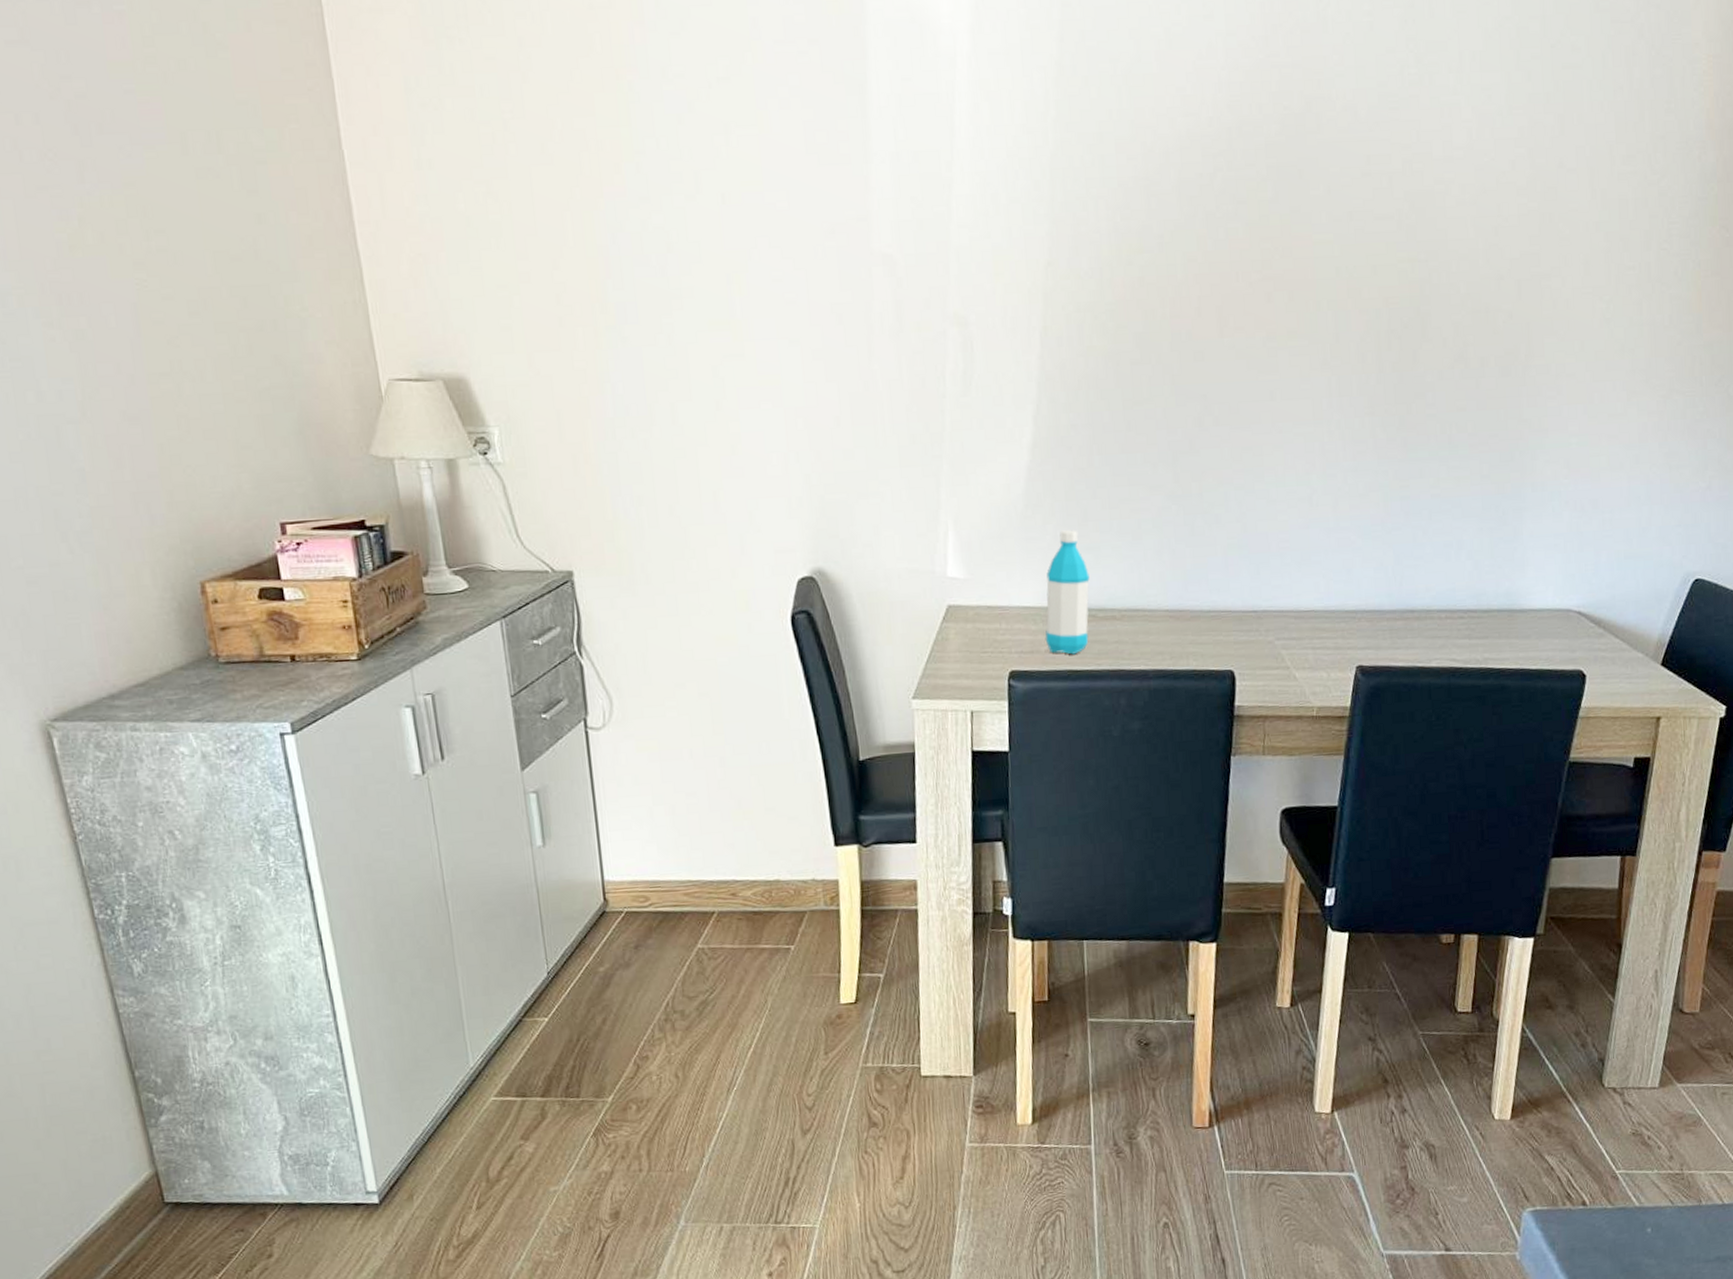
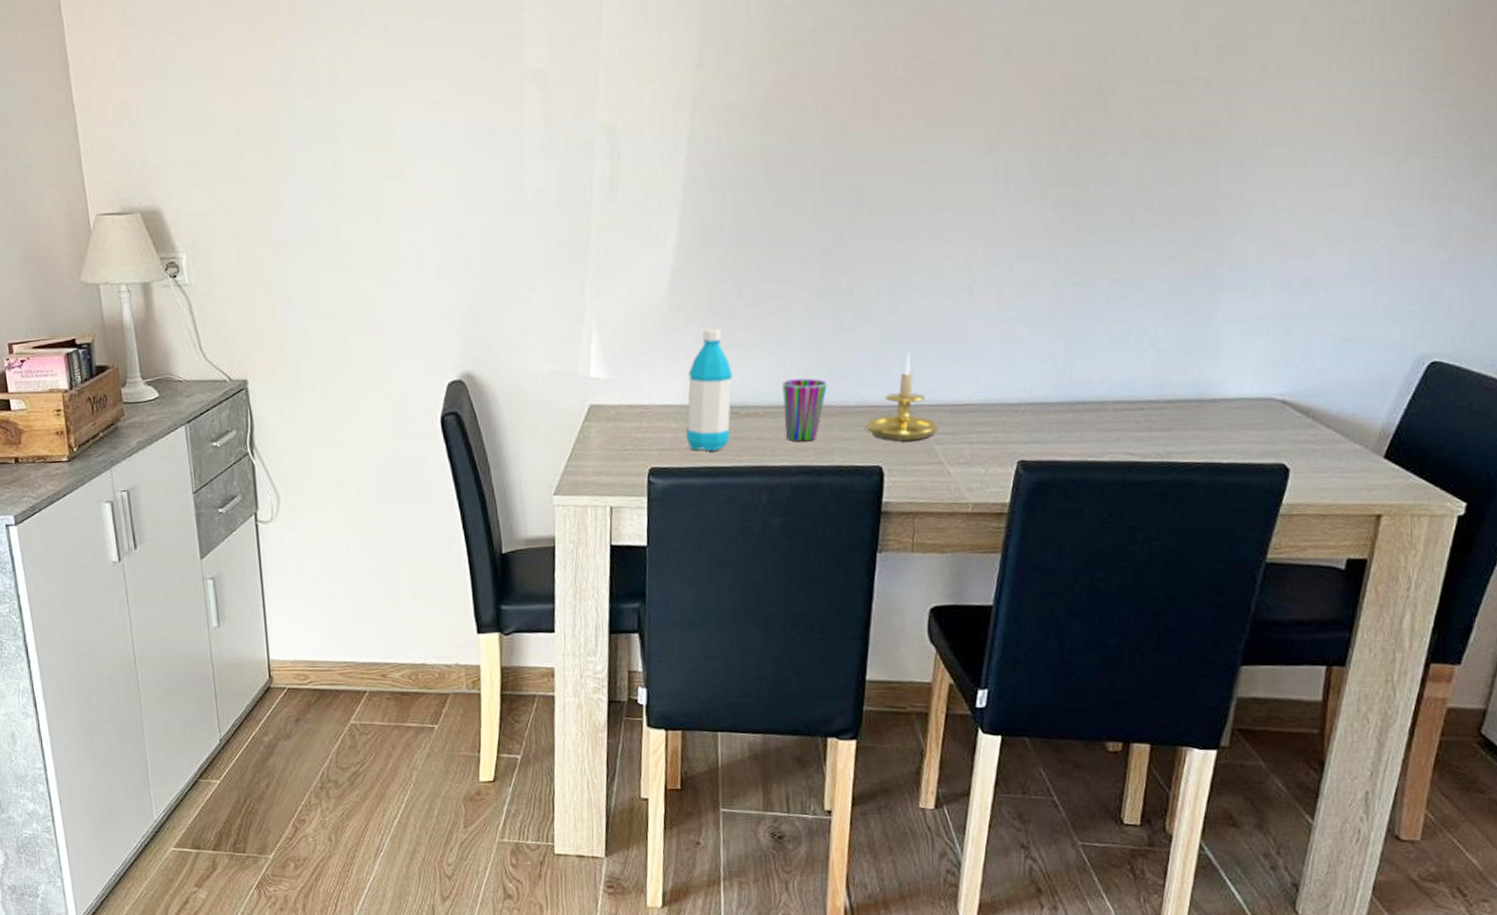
cup: none [1138,582,1181,646] -> present [782,378,827,442]
candle holder: none [1217,558,1285,646] -> present [865,351,939,441]

